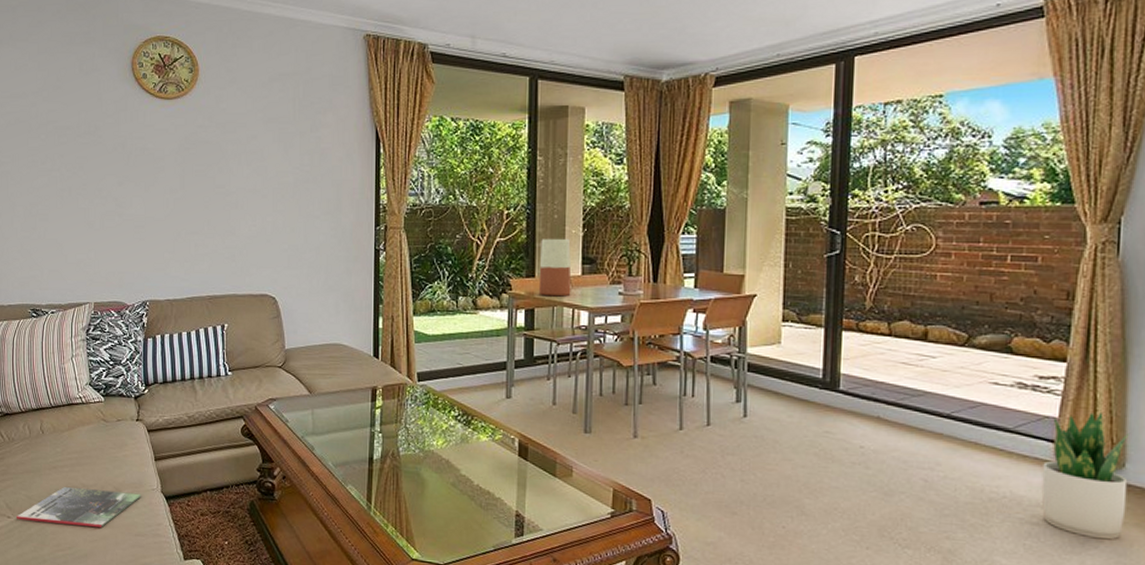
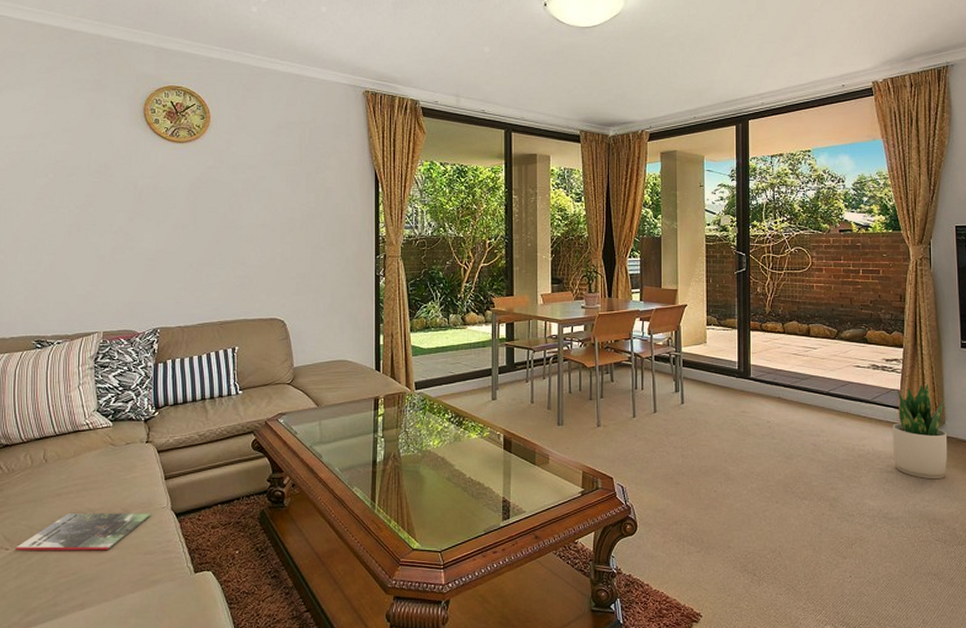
vase: present [538,238,572,297] -> none [517,262,544,312]

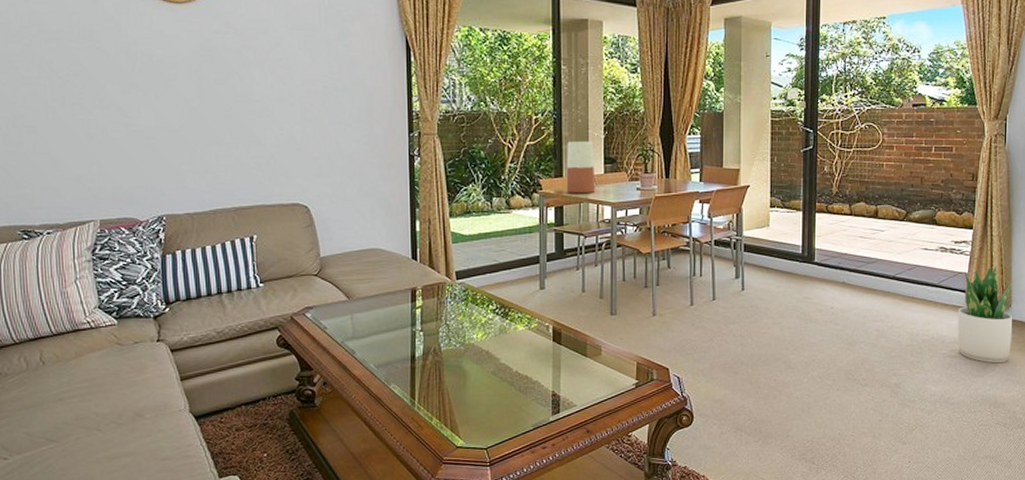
magazine: present [15,513,151,551] -> none [15,416,168,460]
vase: none [517,262,544,312] -> present [566,140,595,194]

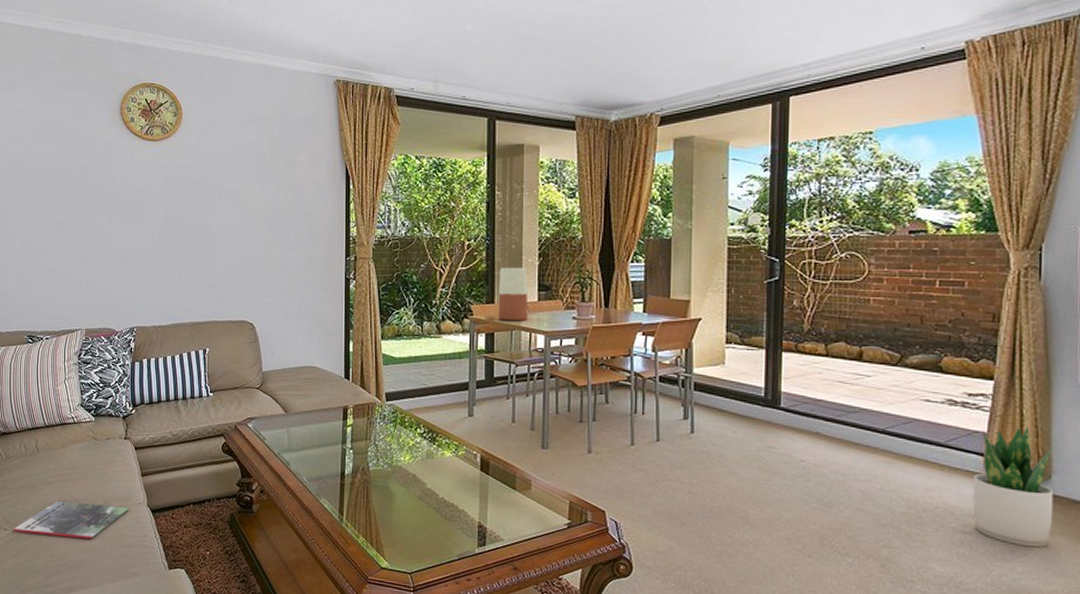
magazine: none [15,416,168,460] -> present [13,501,130,540]

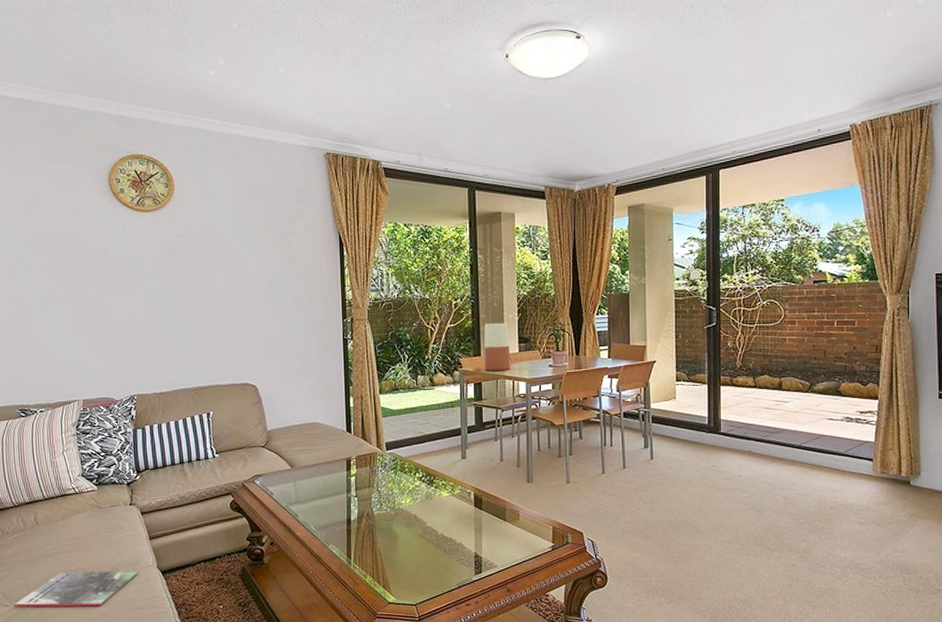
planter: present [972,427,1054,548] -> none [866,436,923,530]

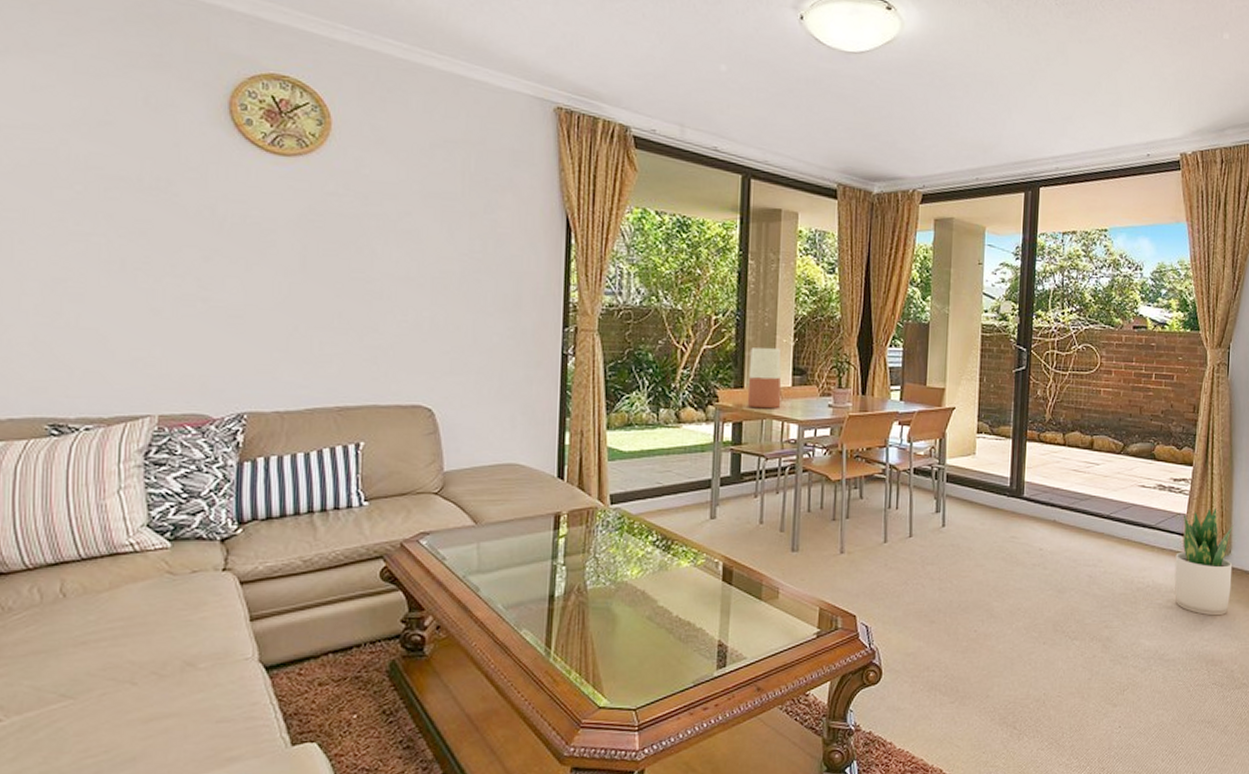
magazine: present [14,571,139,607] -> none [13,666,229,722]
planter: none [866,436,923,530] -> present [1174,508,1234,616]

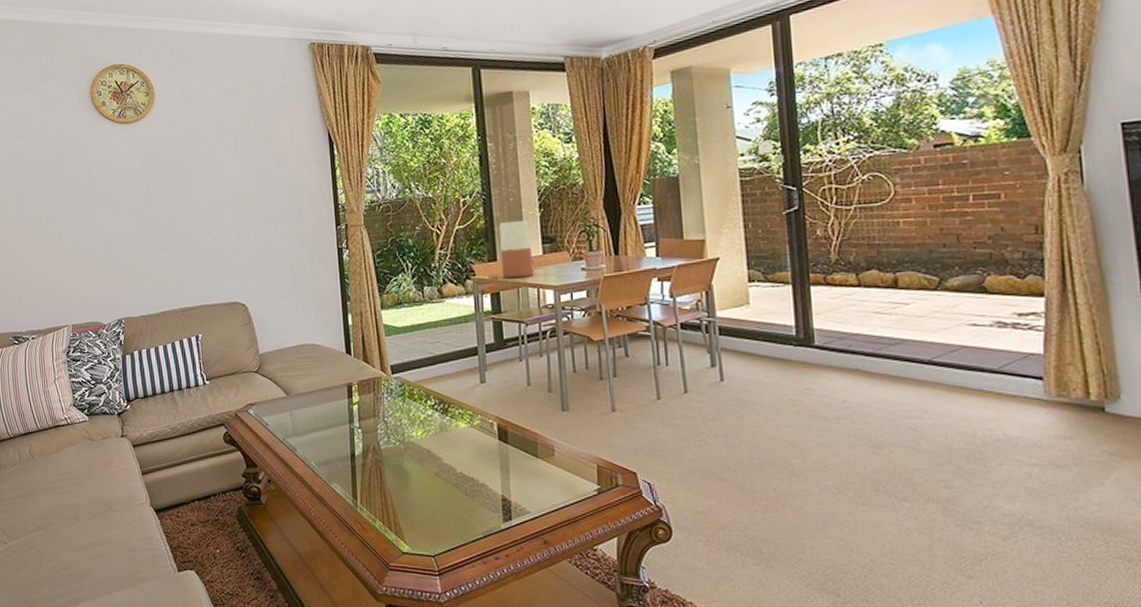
planter: present [1174,508,1234,616] -> none [1034,345,1128,475]

